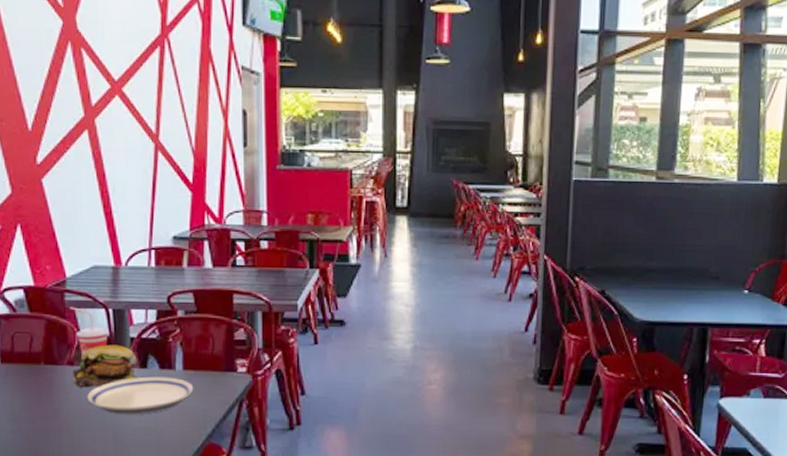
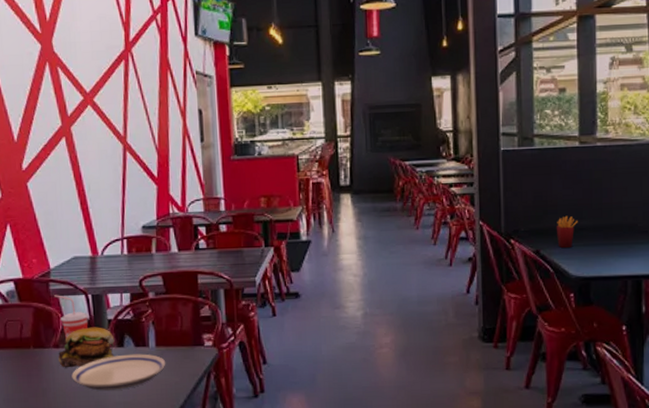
french fries: none [624,255,648,290] -> present [556,215,578,248]

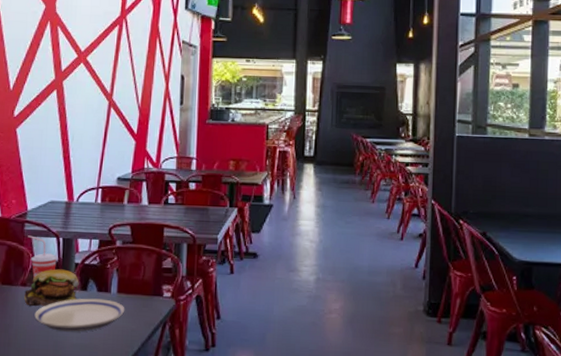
french fries: present [556,215,578,248] -> none [503,202,524,233]

